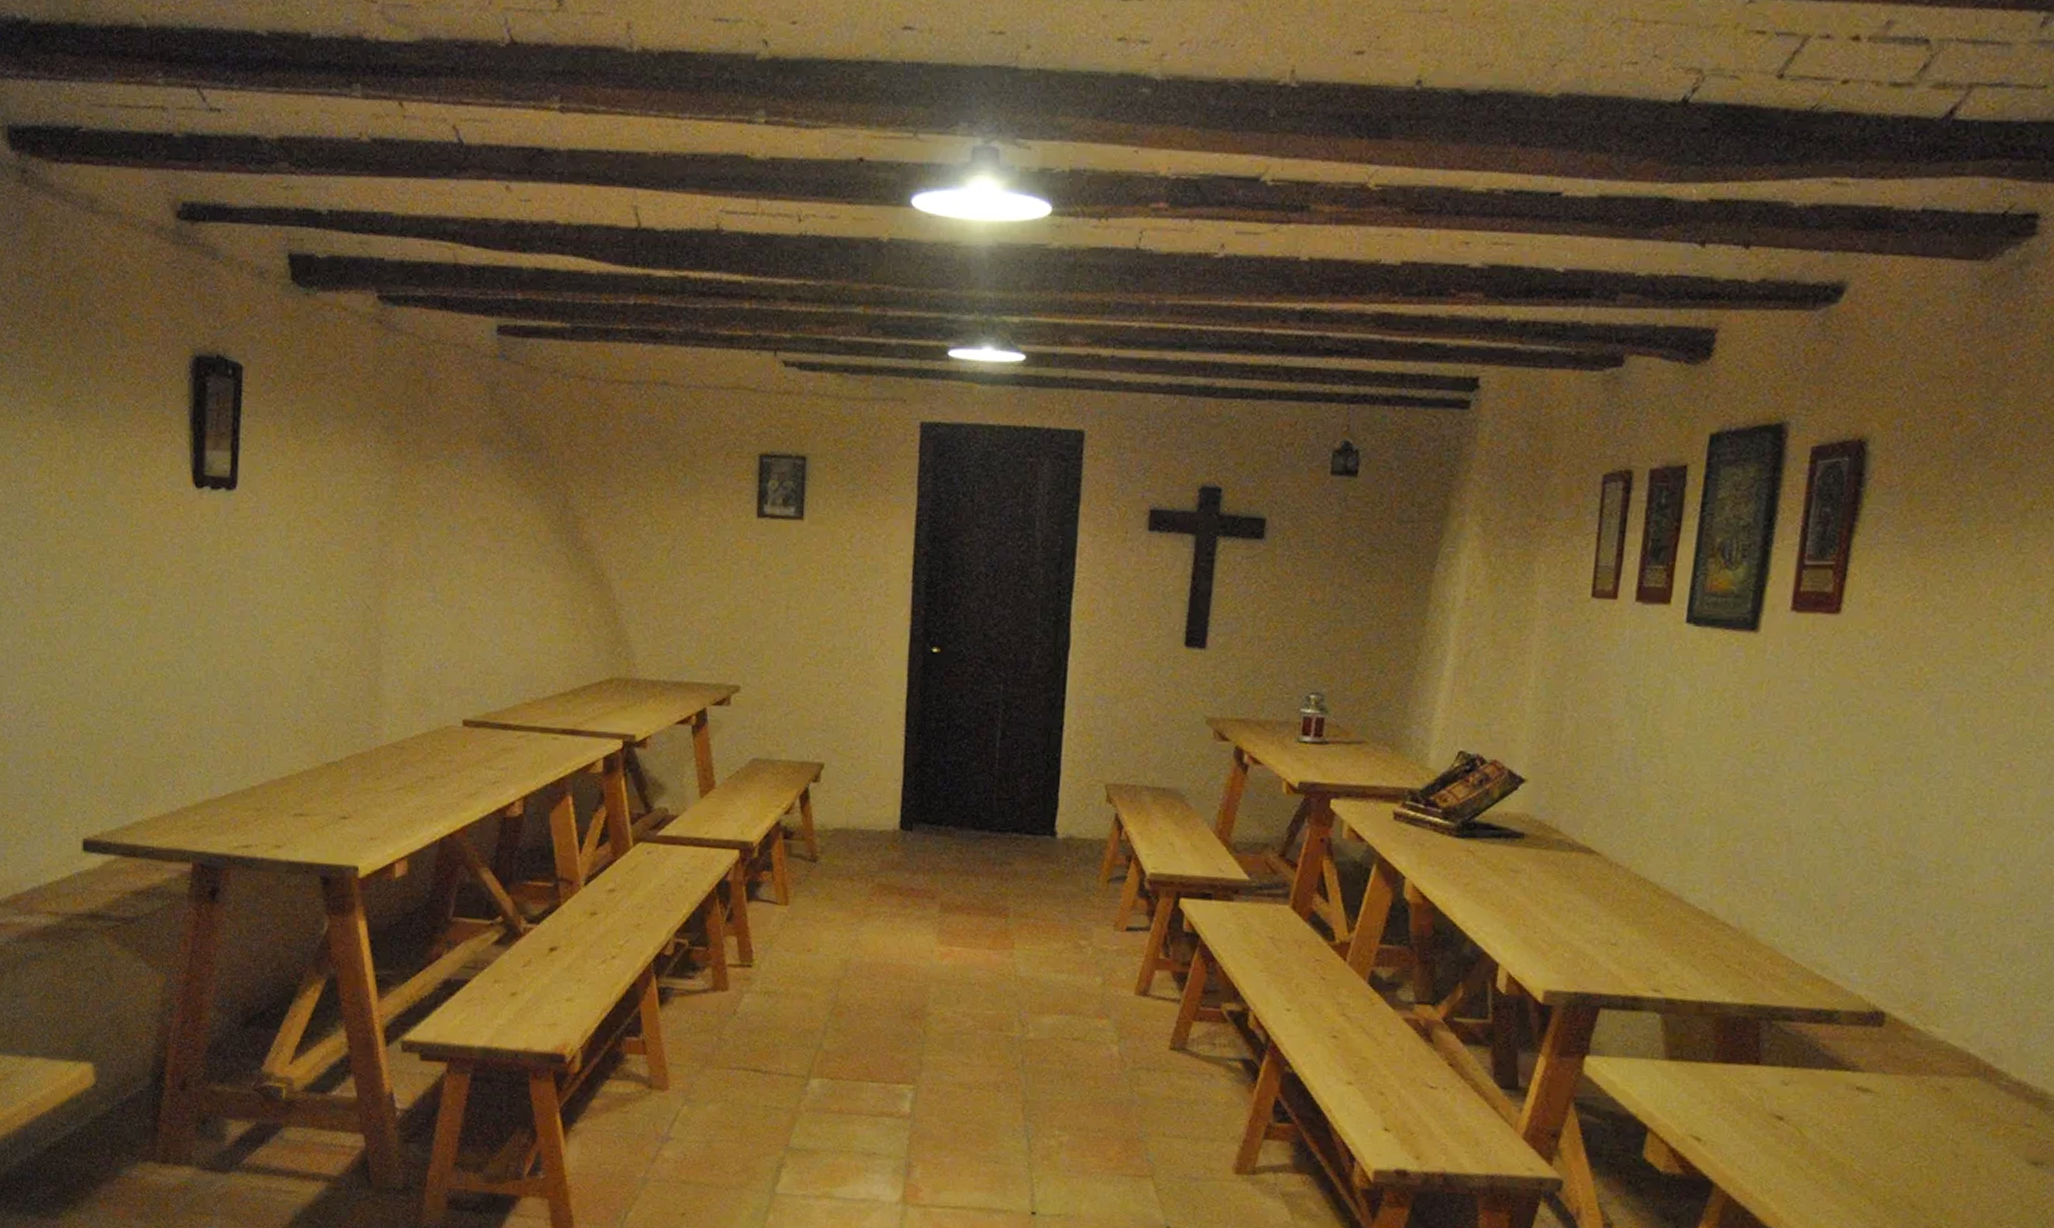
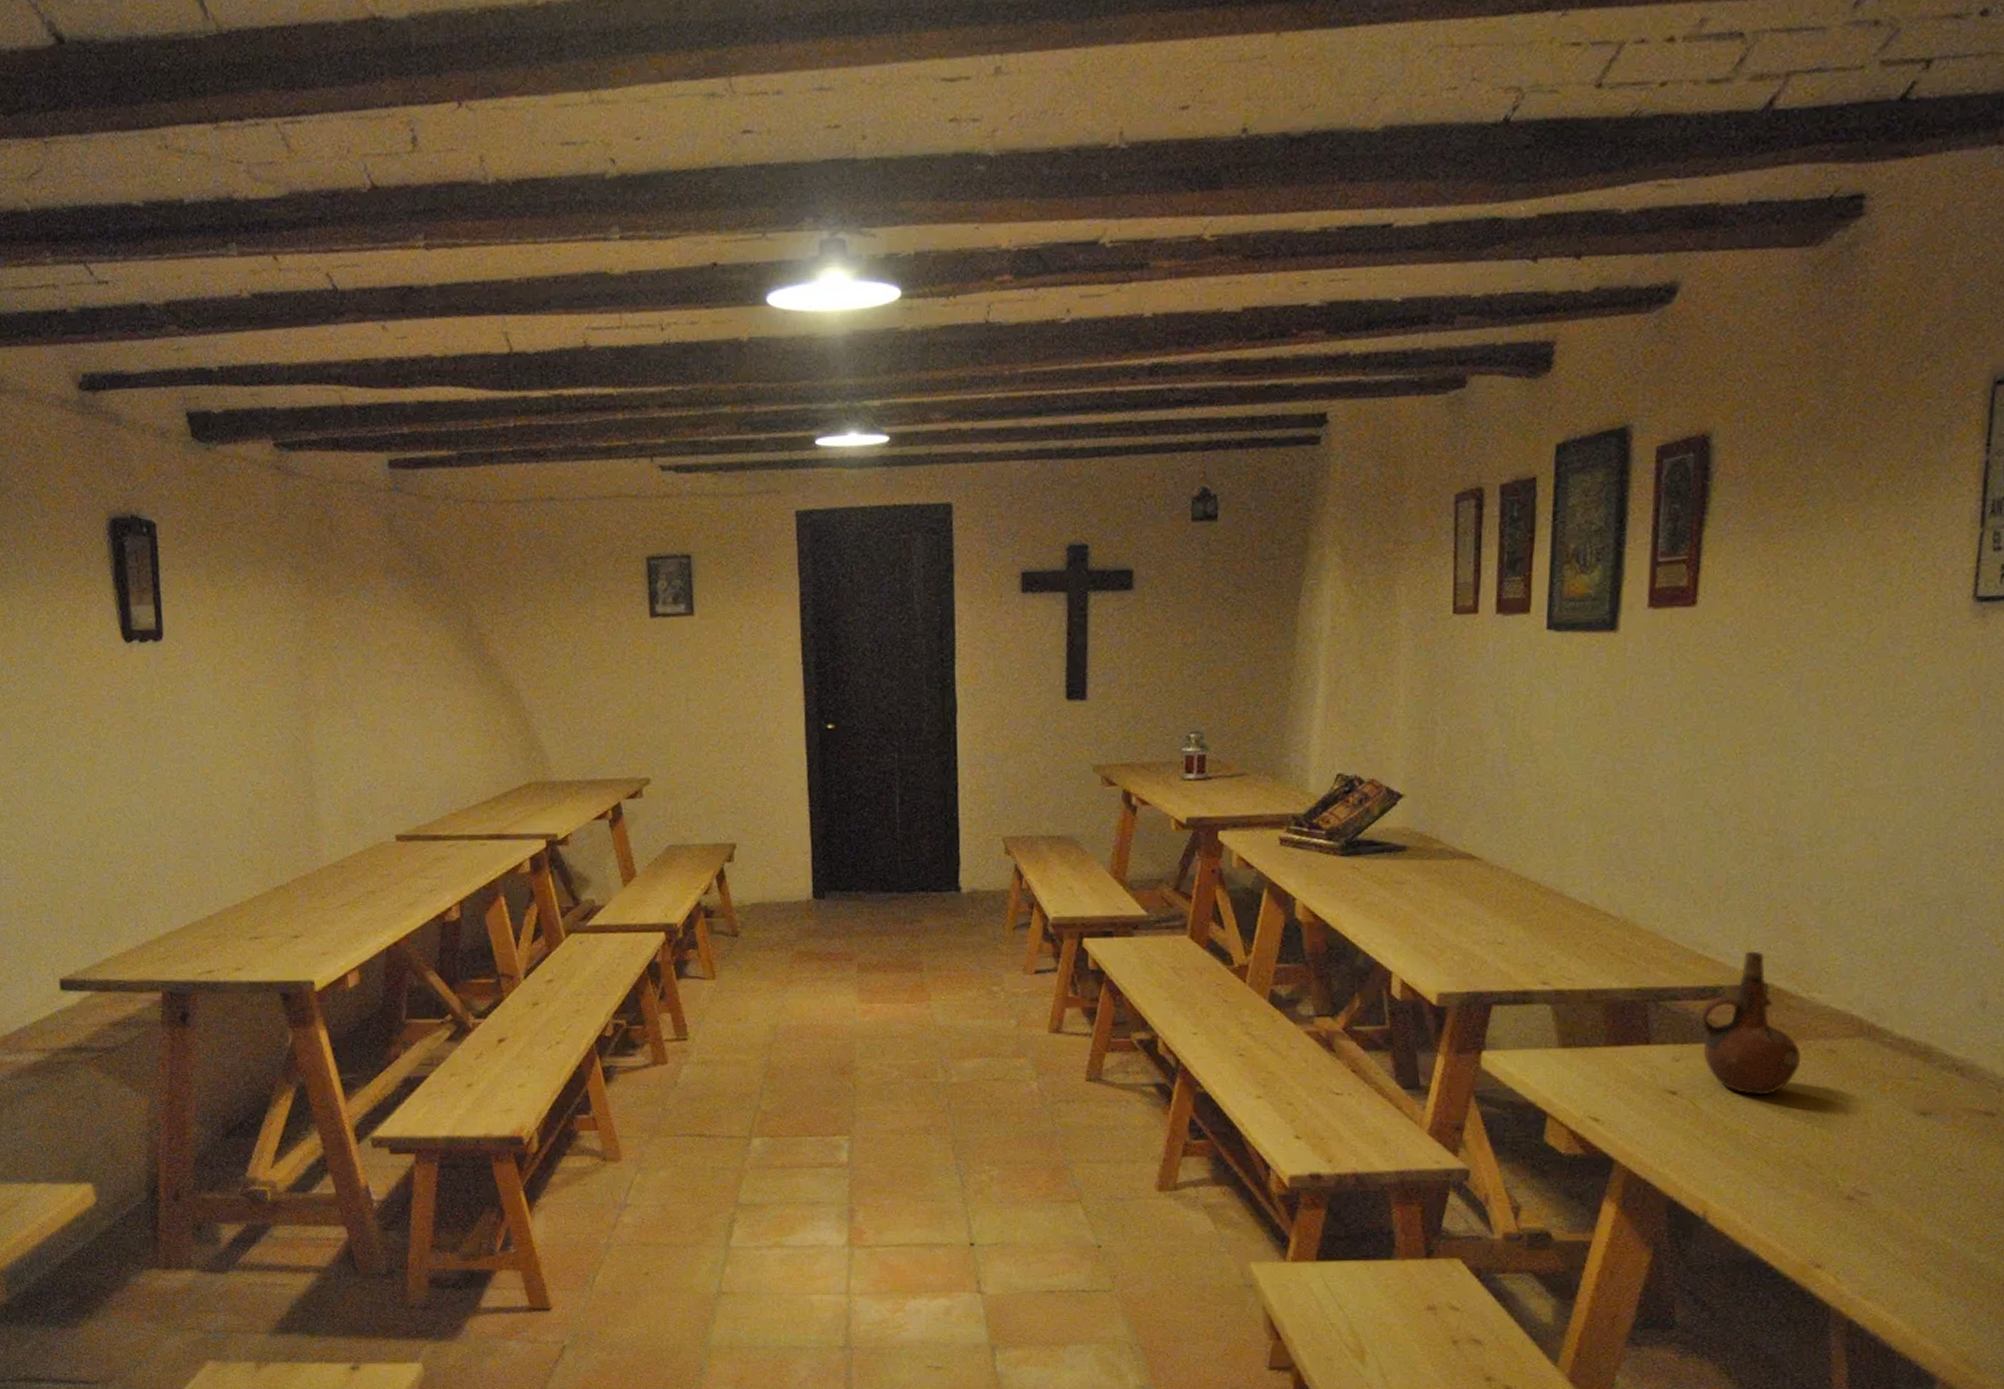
ceramic pitcher: none [1813,976,1914,1130] -> present [1700,951,1802,1096]

